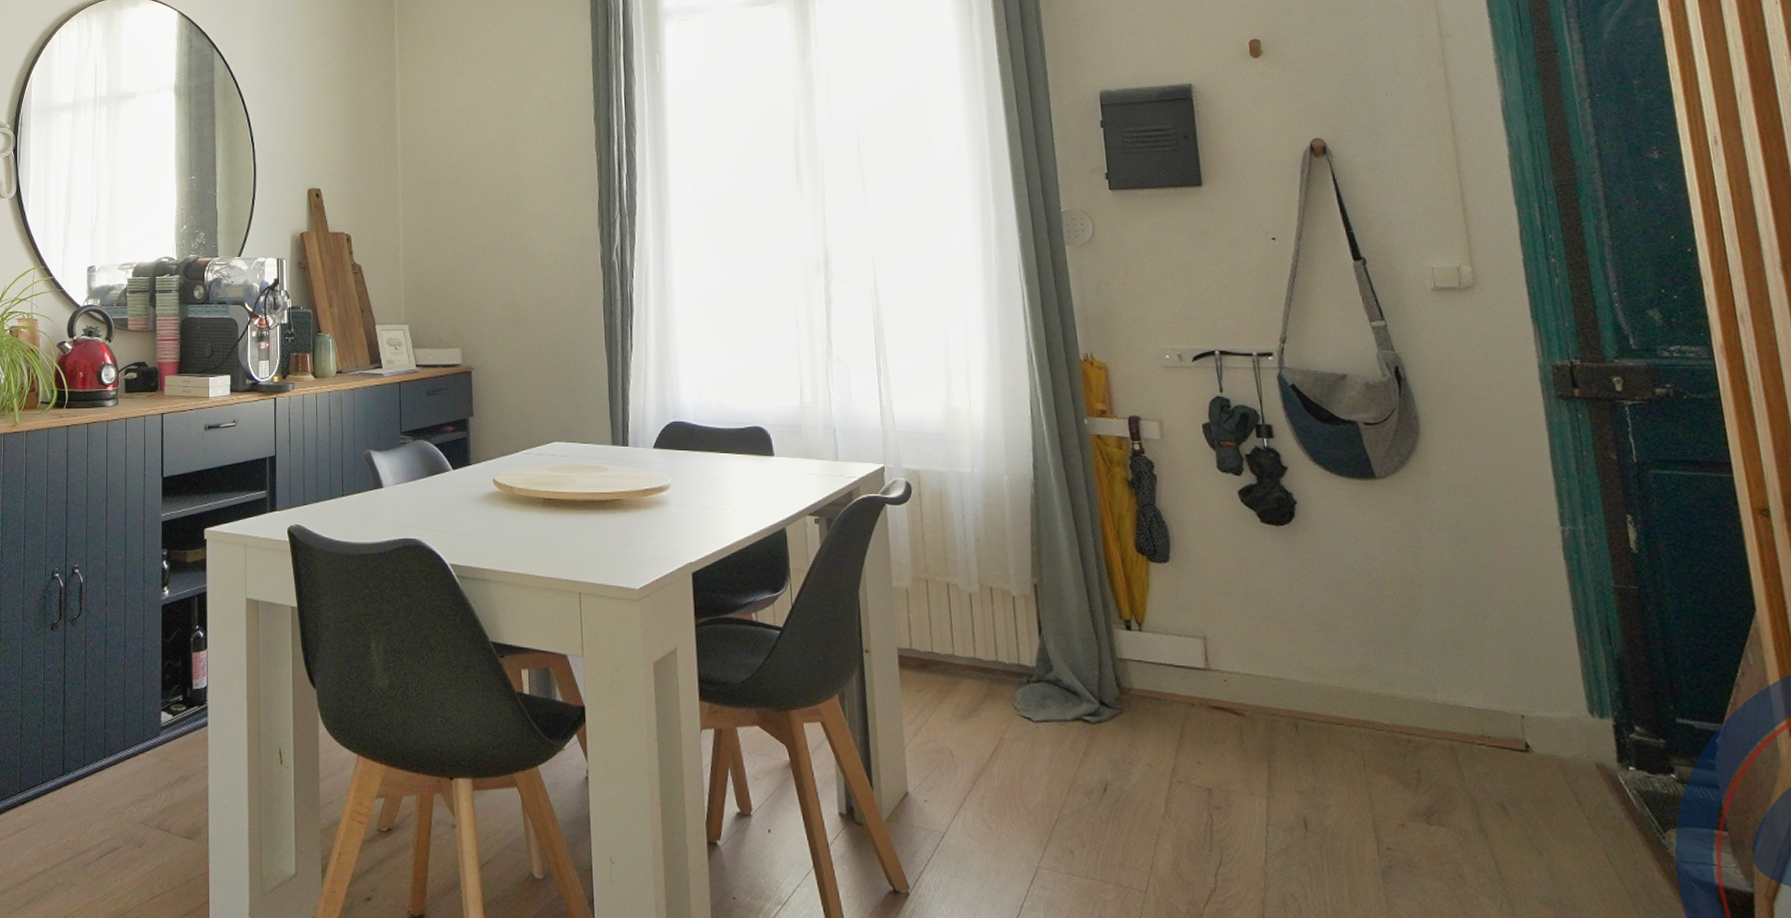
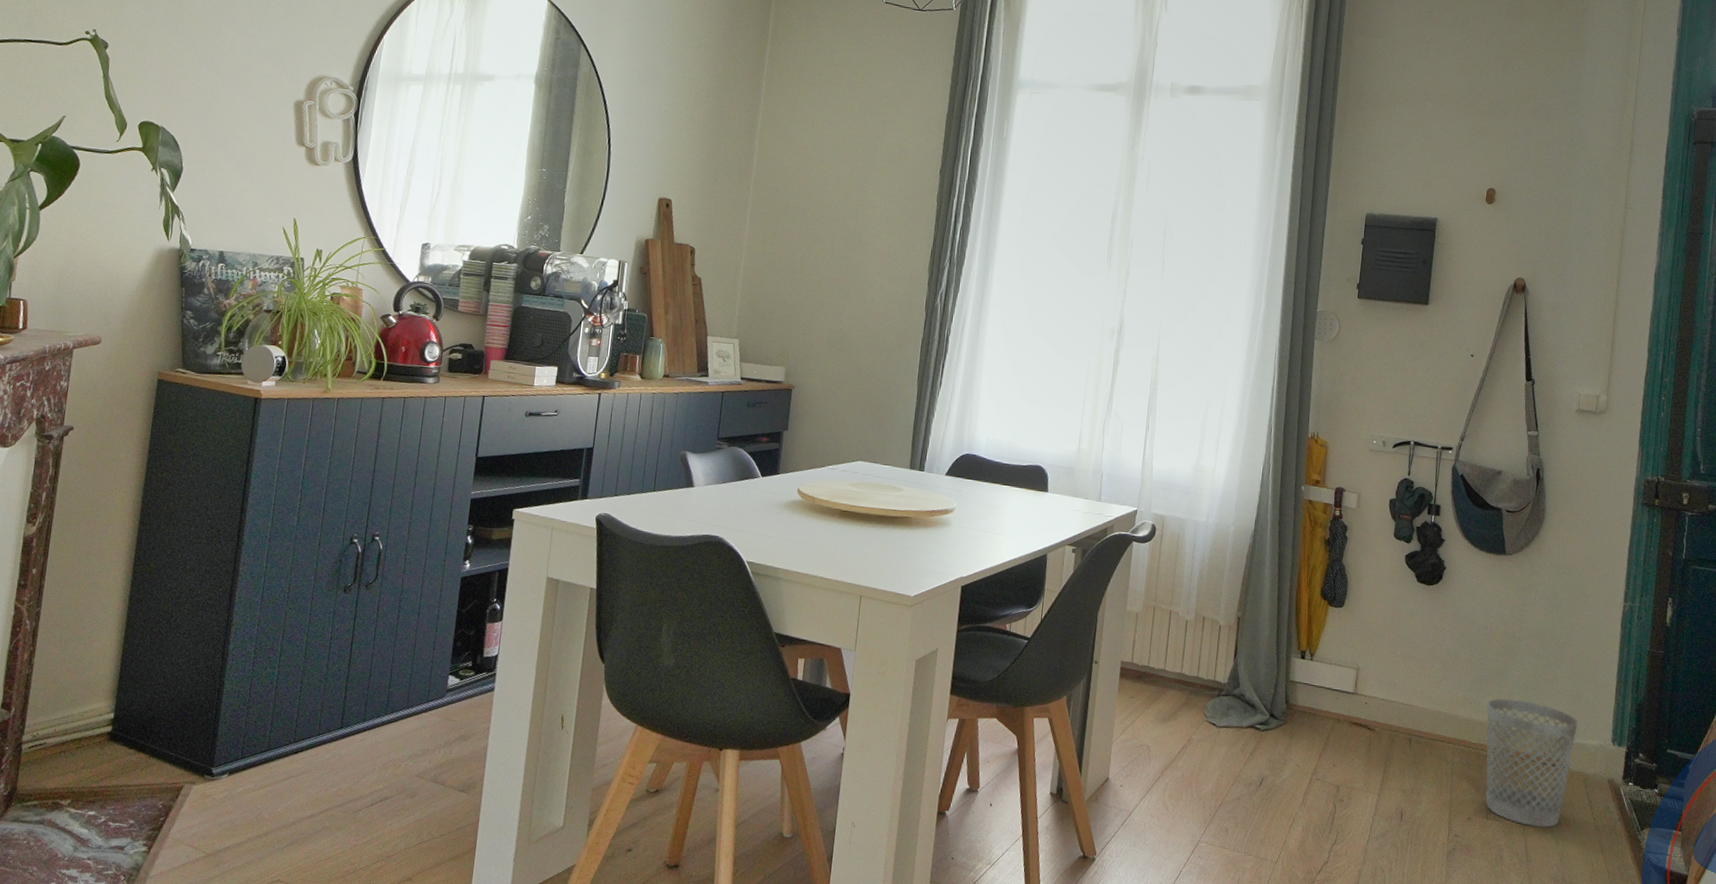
wastebasket: none [1393,663,1537,834] -> present [1485,698,1578,828]

